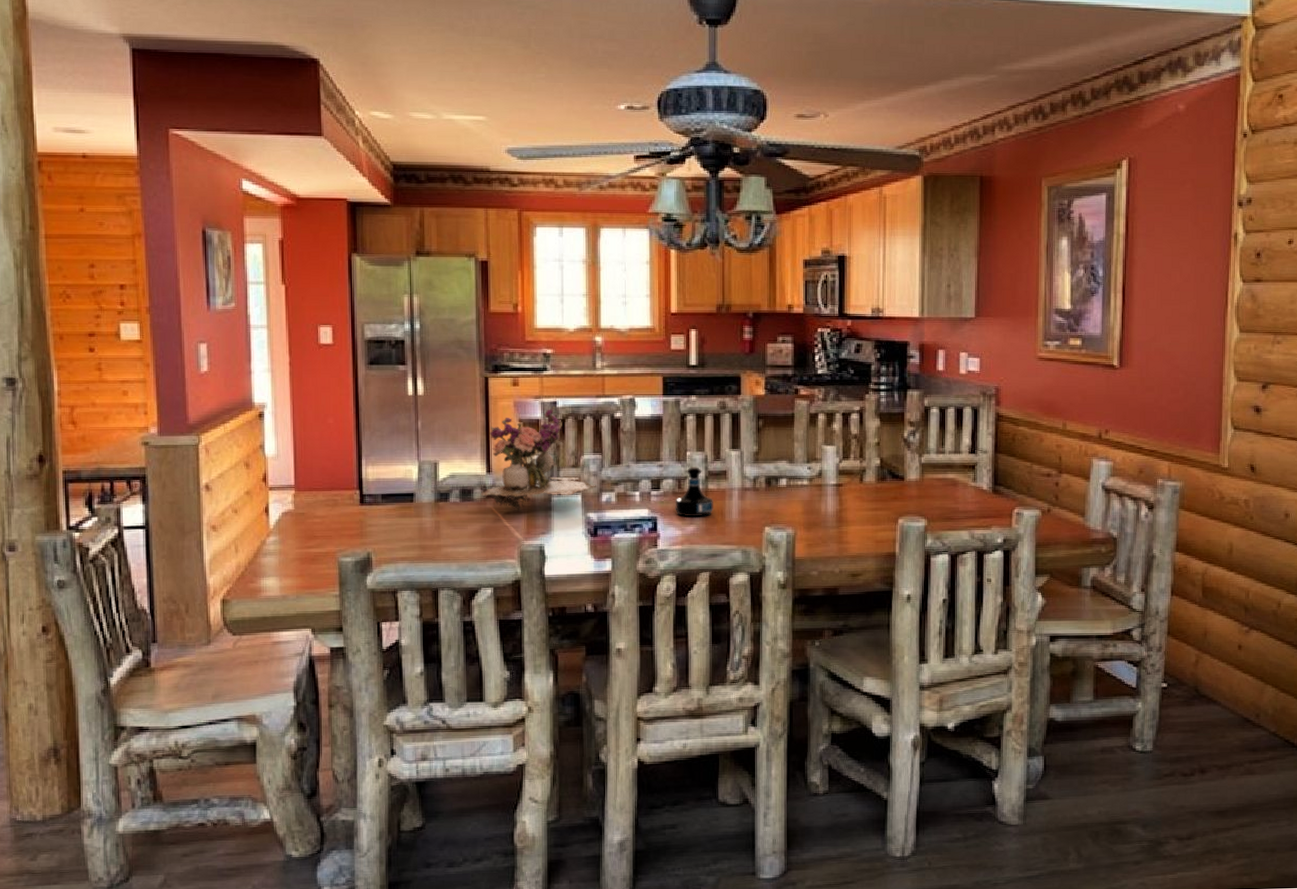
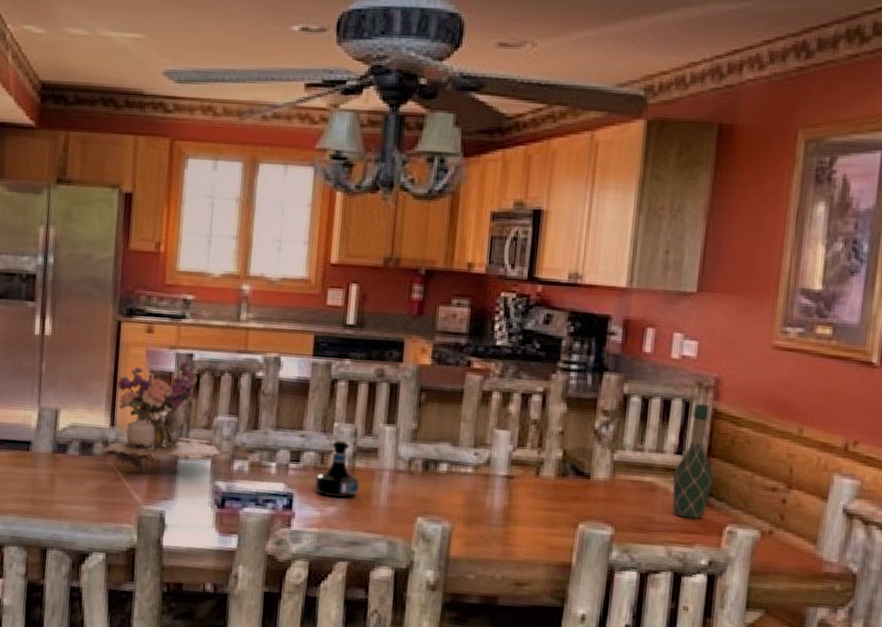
wine bottle: none [970,410,1001,505] -> present [672,403,713,519]

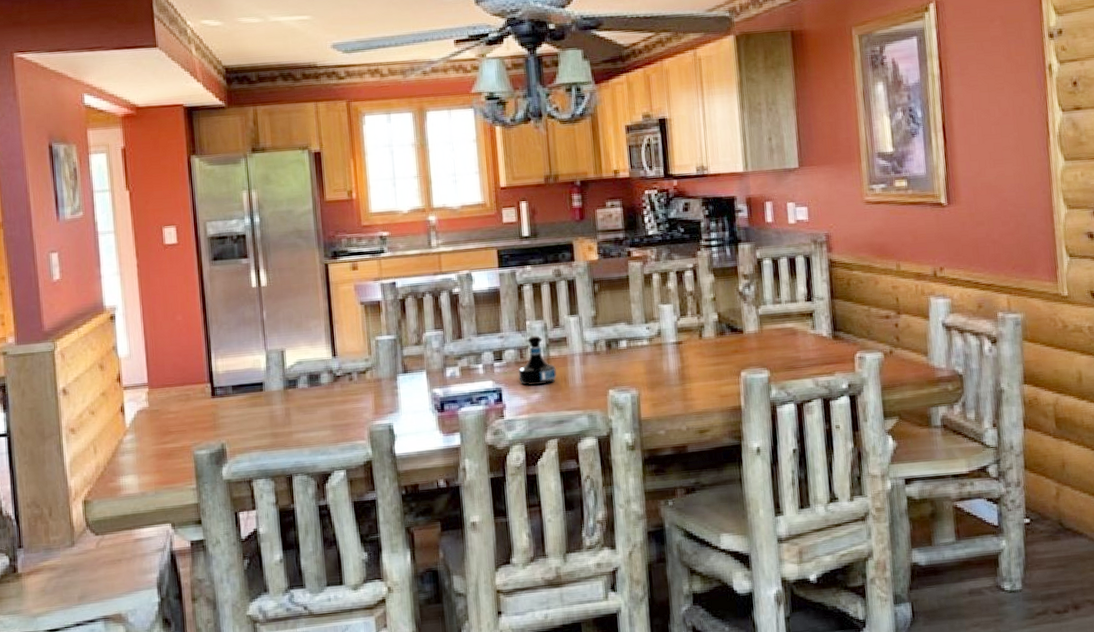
flower arrangement: present [101,358,230,472] -> none [327,286,441,392]
wine bottle: present [672,403,713,519] -> none [807,257,840,352]

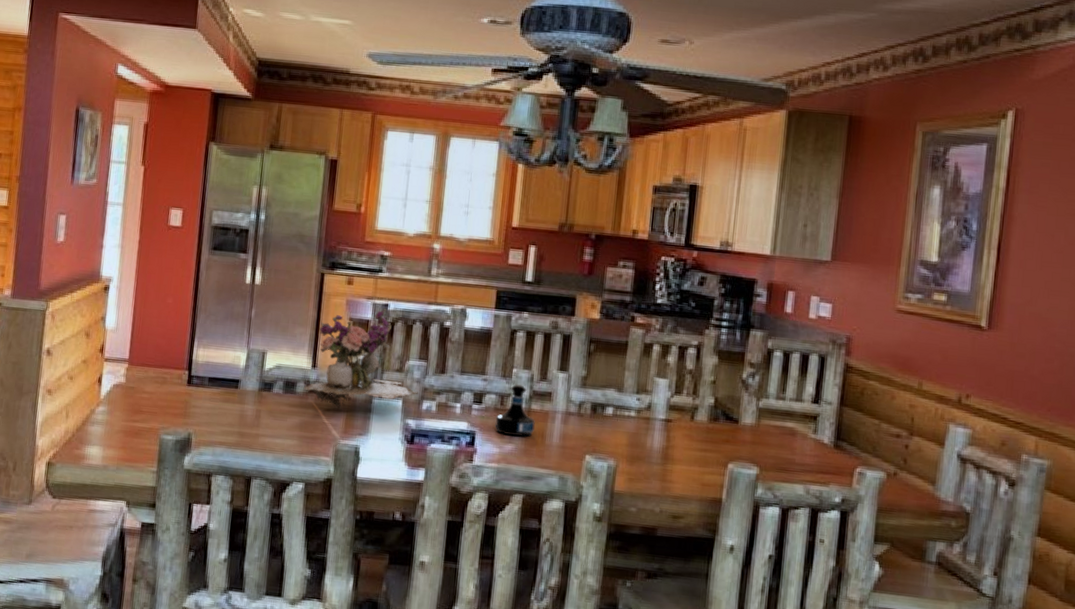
flower arrangement: none [327,286,441,392] -> present [303,308,419,409]

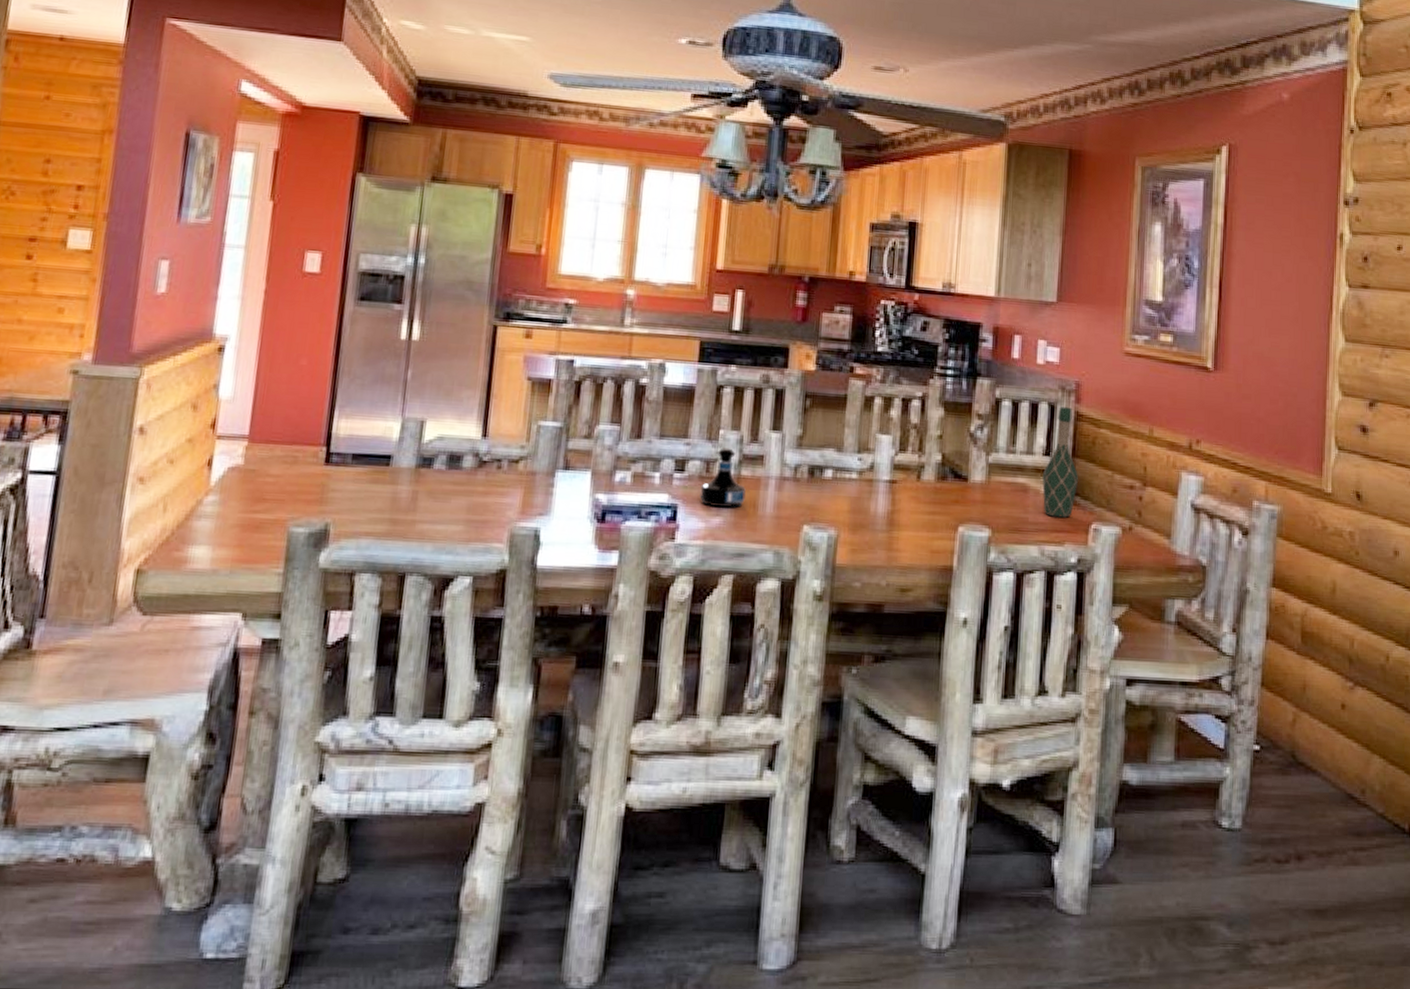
flower arrangement: present [303,308,419,409] -> none [471,364,611,486]
wine bottle: none [810,359,845,461] -> present [1042,407,1078,518]

